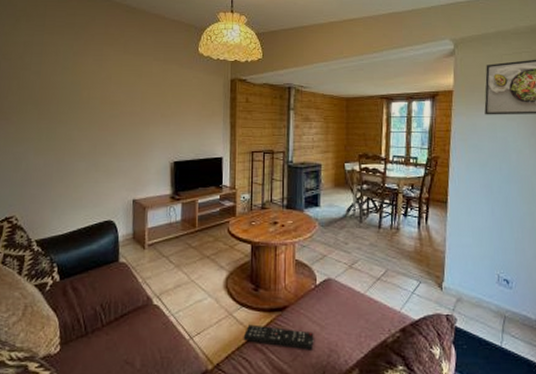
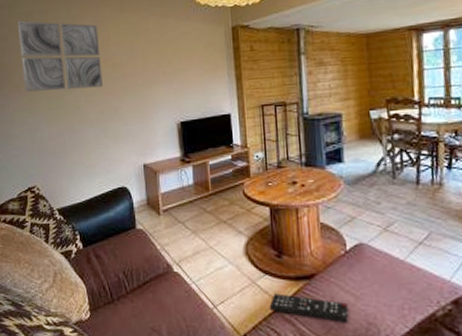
wall art: none [12,50,100,122] -> present [17,20,103,92]

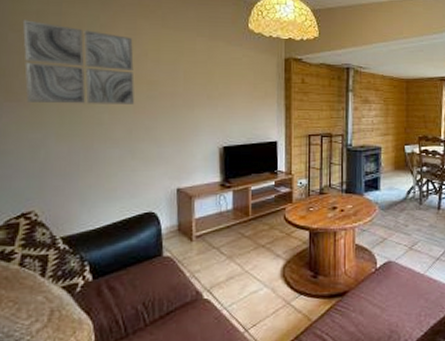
remote control: present [269,293,349,323] -> none [302,311,375,333]

